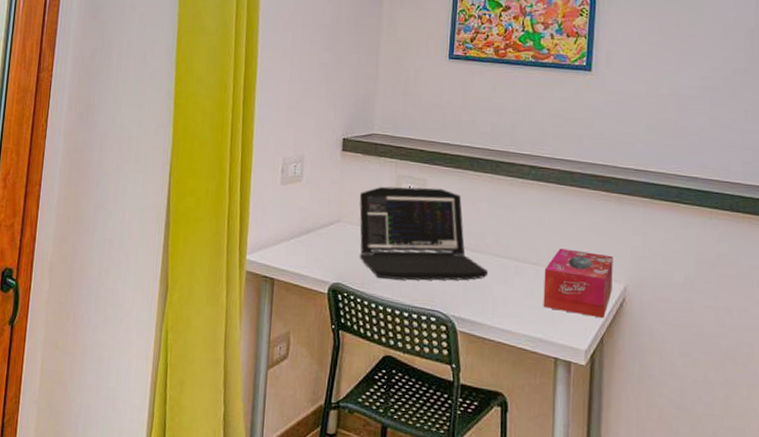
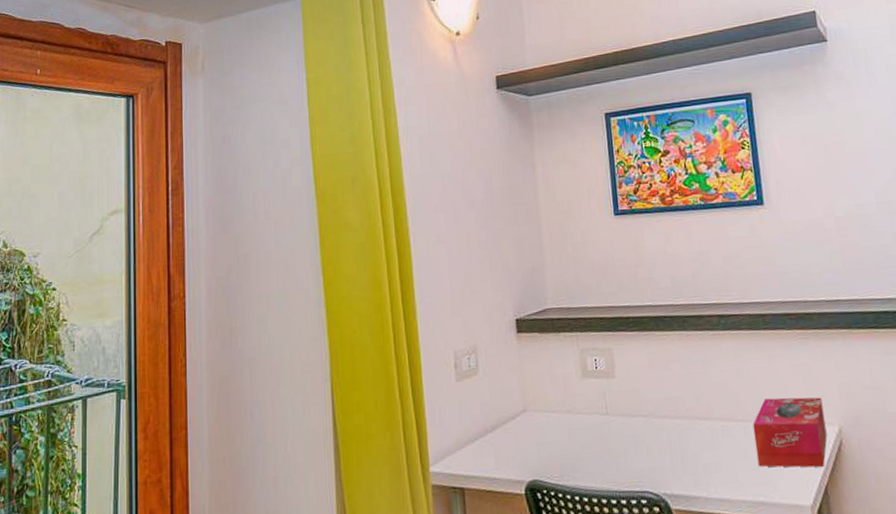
laptop: present [359,186,489,281] -> none [543,356,695,466]

